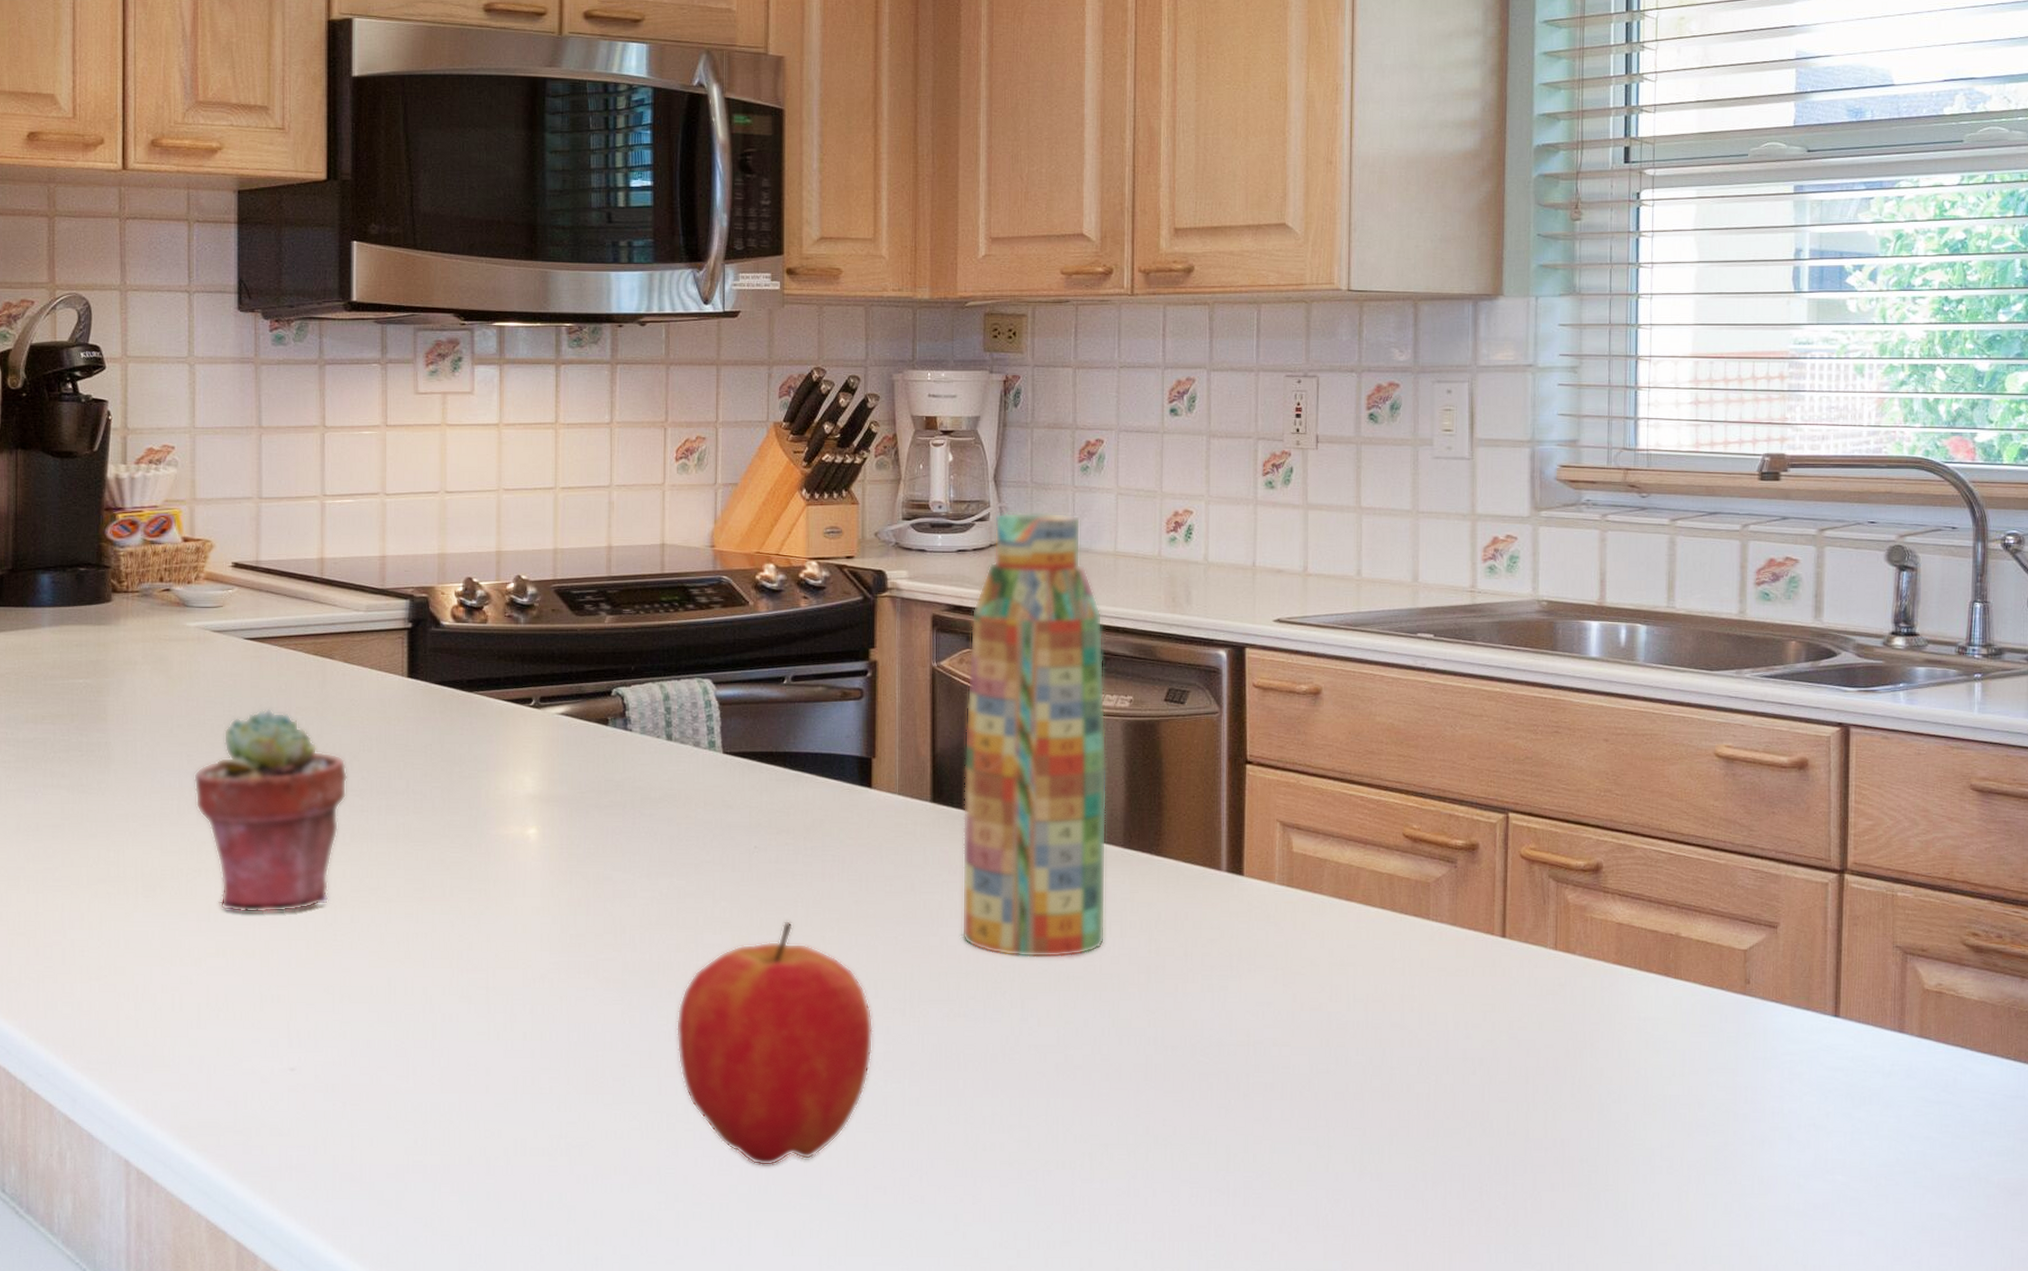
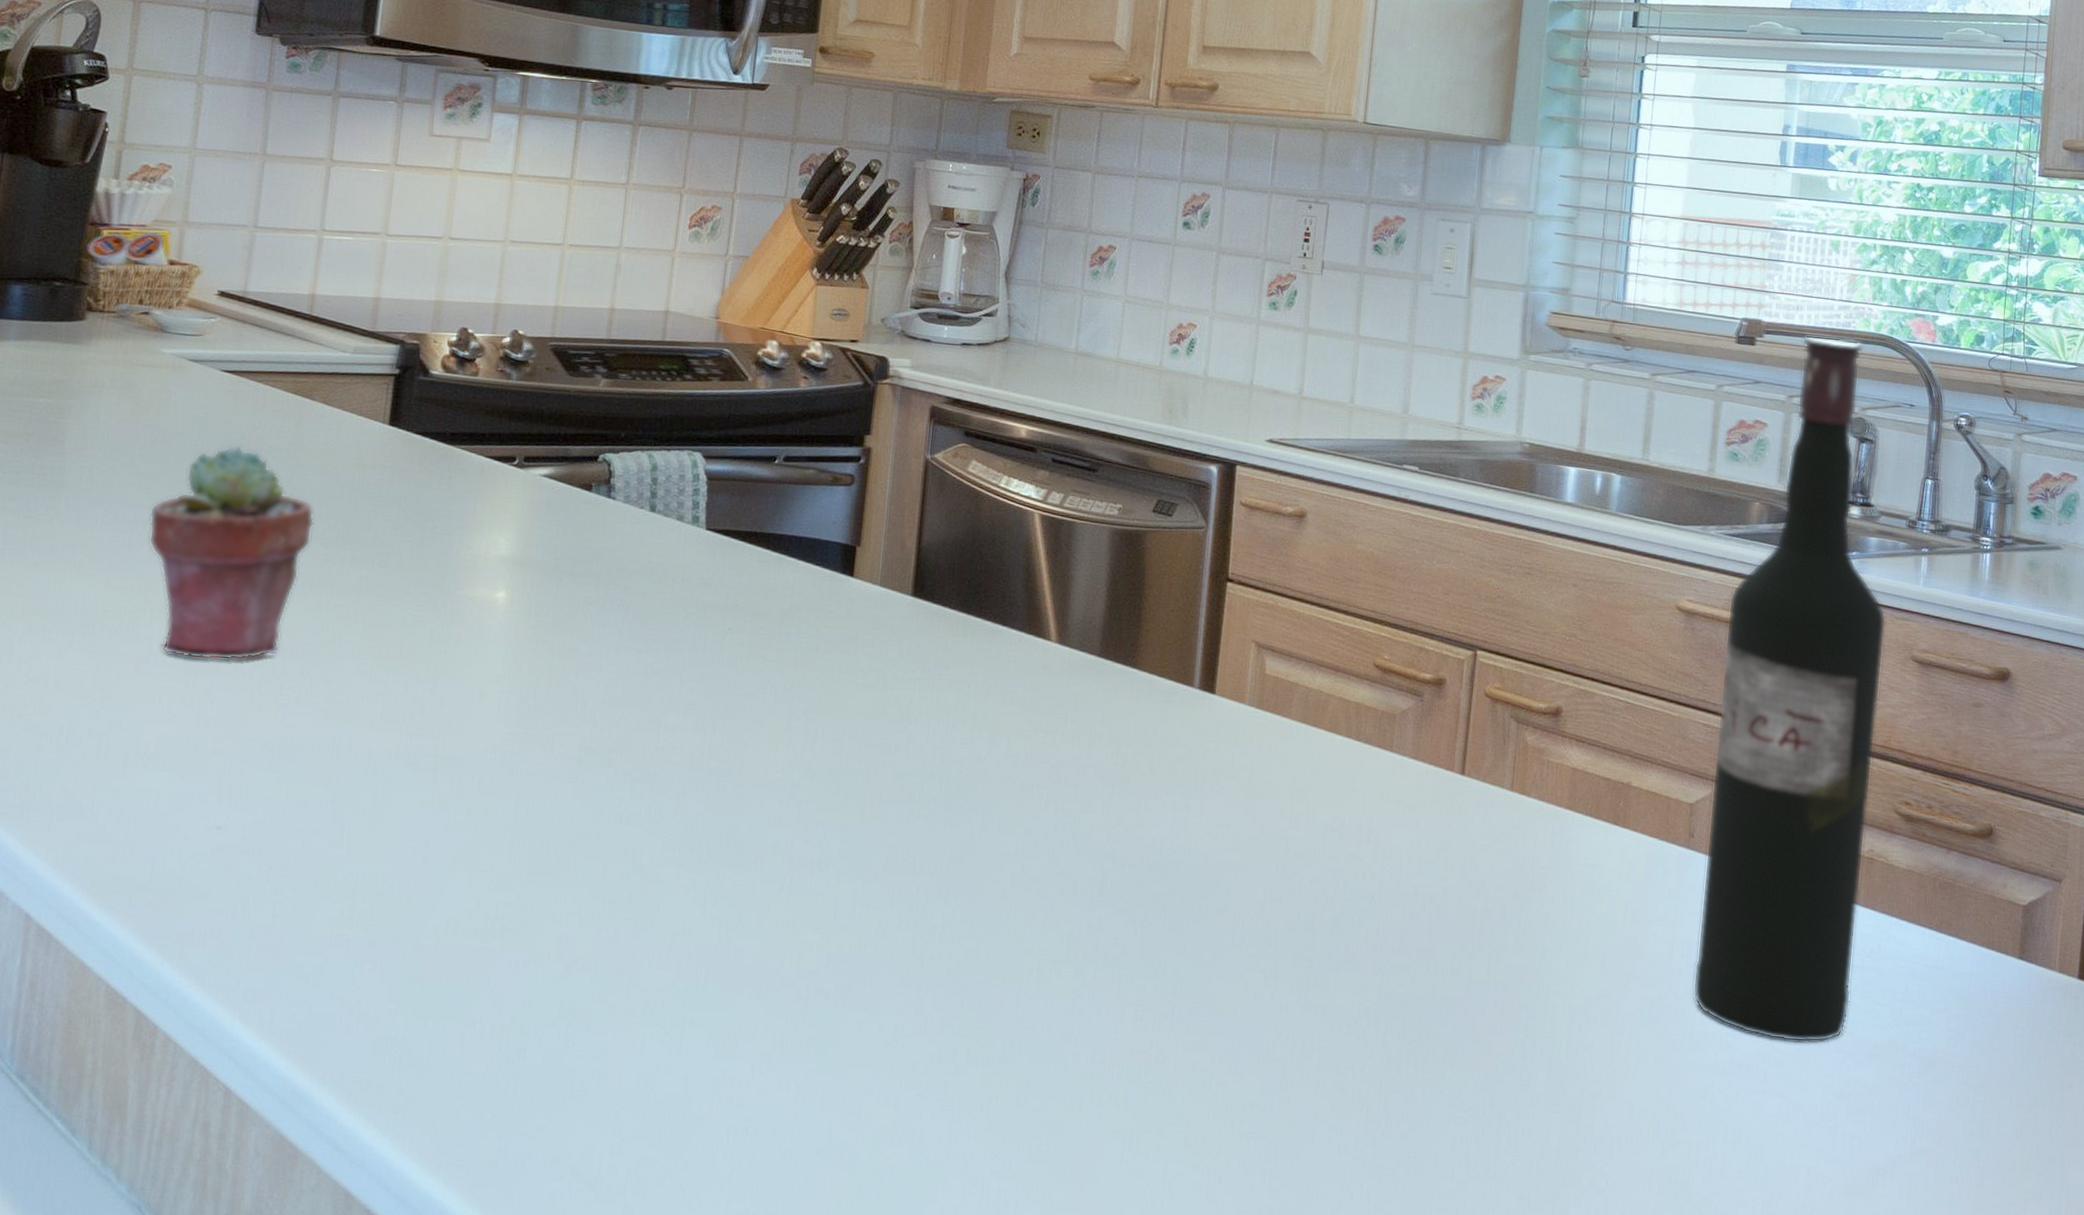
apple: present [676,920,873,1166] -> none [627,706,832,962]
water bottle: present [961,512,1107,958] -> none [929,310,1100,765]
wine bottle: none [1759,465,1941,1180] -> present [1692,335,1886,1043]

